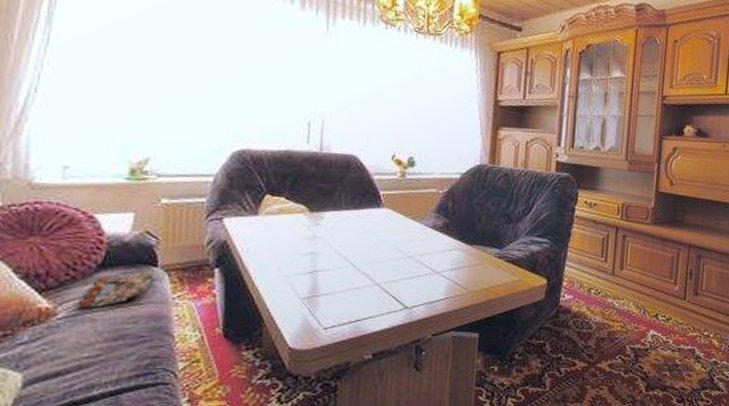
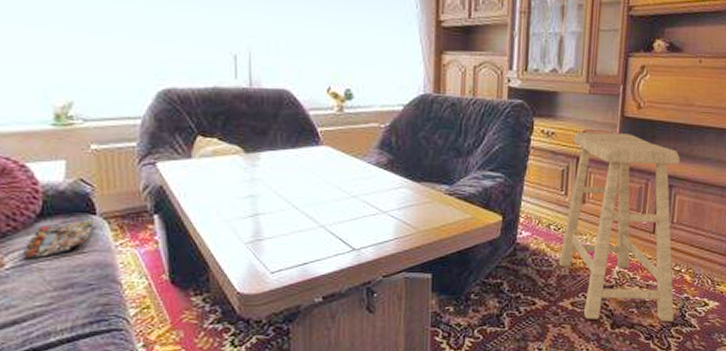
stool: none [597,204,708,385] -> present [558,132,680,322]

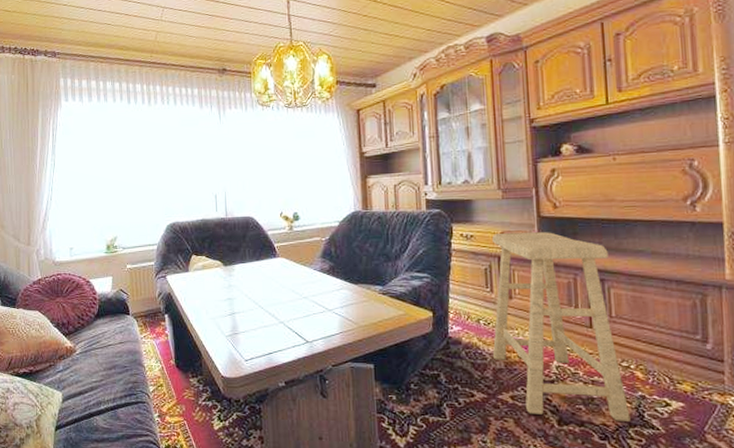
magazine: present [24,219,95,261] -> none [87,318,129,348]

